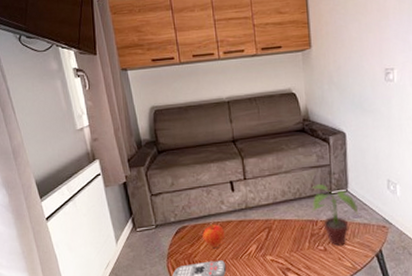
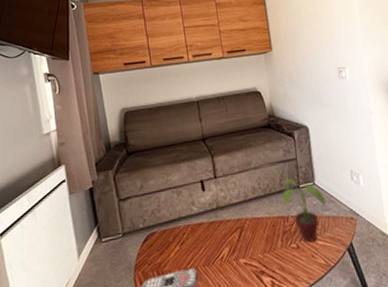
fruit: present [202,224,226,249] -> none [172,228,197,256]

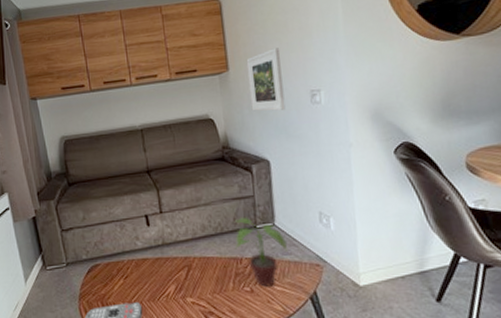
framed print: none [286,33,319,85] -> present [246,48,286,112]

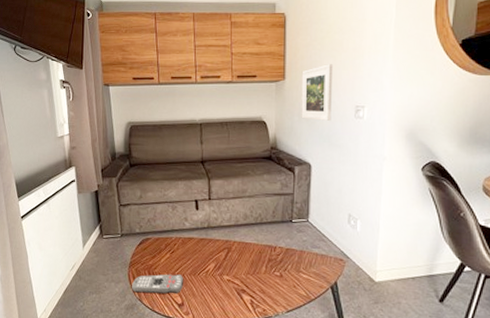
potted plant: present [232,216,289,287] -> none [270,211,318,274]

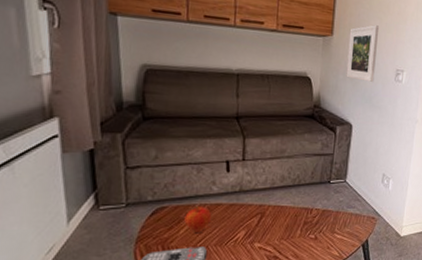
fruit: none [164,239,186,263] -> present [184,206,212,234]

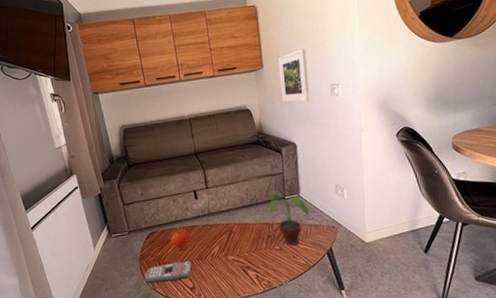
potted plant: none [307,171,353,235] -> present [266,190,310,246]

